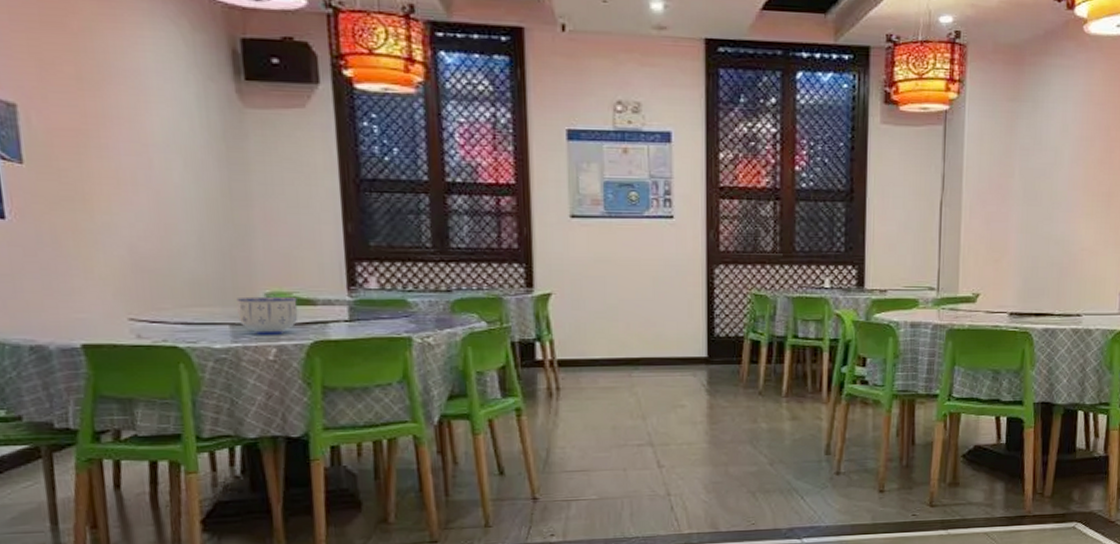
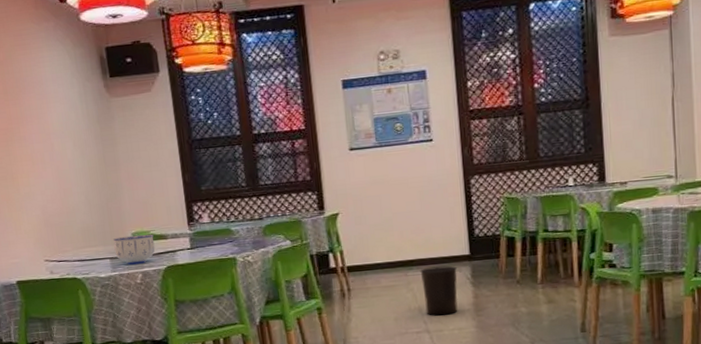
waste bin: none [647,368,691,428] -> present [420,265,458,316]

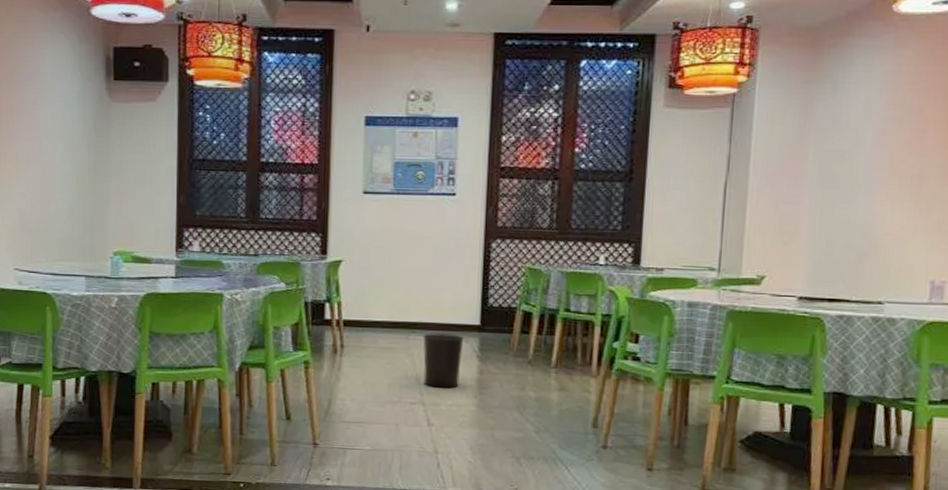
bowl: present [113,234,155,265] -> none [92,254,137,287]

